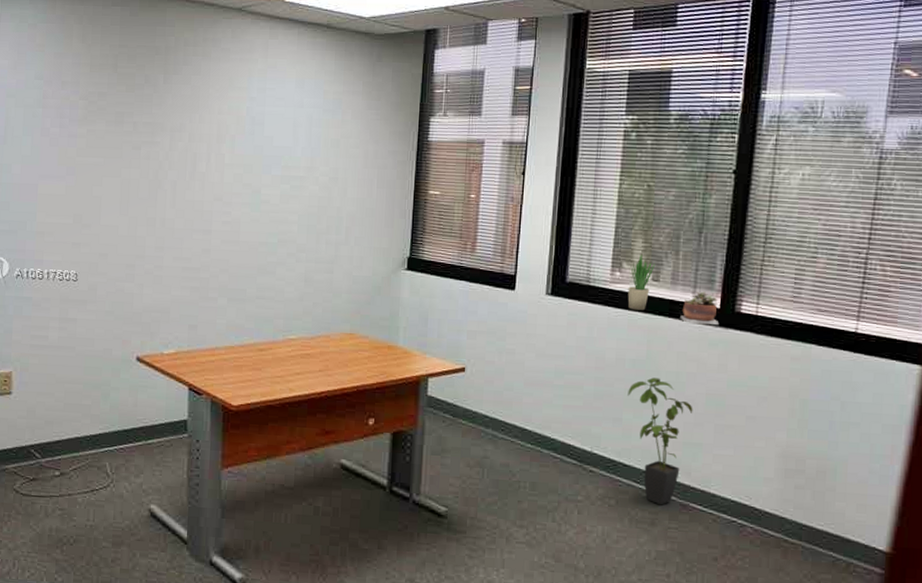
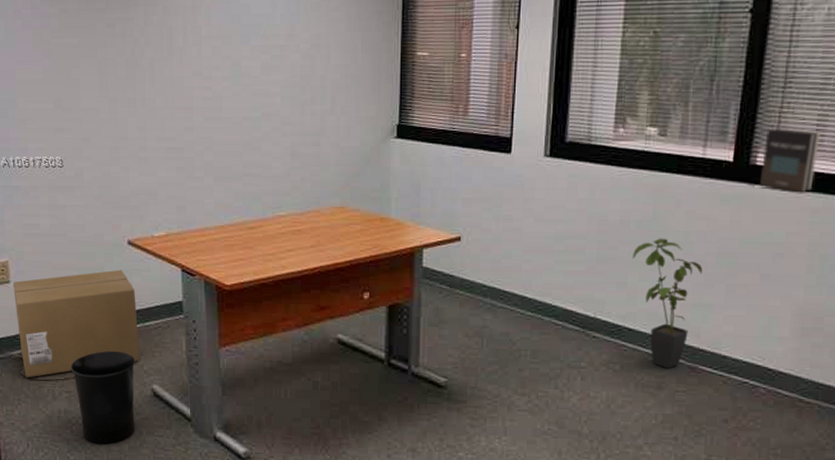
box: none [14,385,140,493] -> present [13,269,140,378]
waste bin: none [66,468,135,566] -> present [70,350,136,445]
potted plant: present [627,253,656,311] -> none [632,107,663,168]
succulent plant: present [680,291,720,326] -> none [689,144,732,180]
books: none [744,279,798,341] -> present [759,128,820,193]

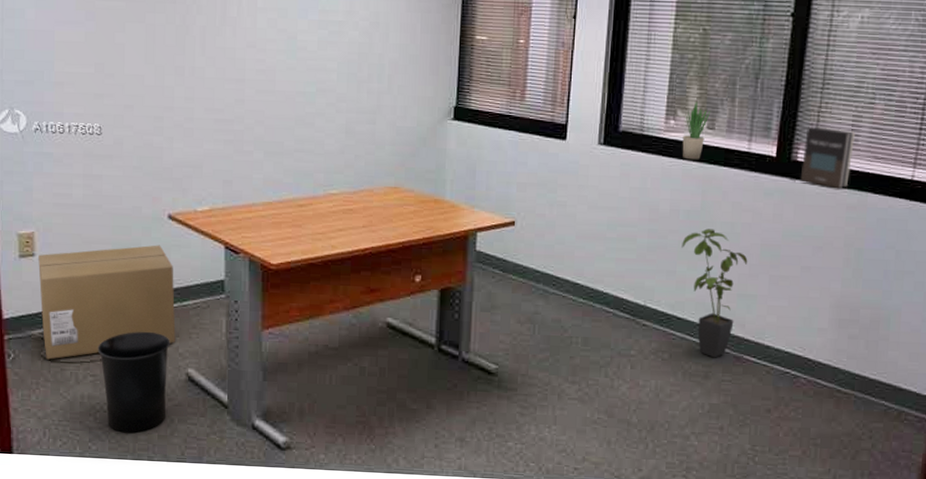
potted plant: none [632,107,663,168] -> present [682,100,711,160]

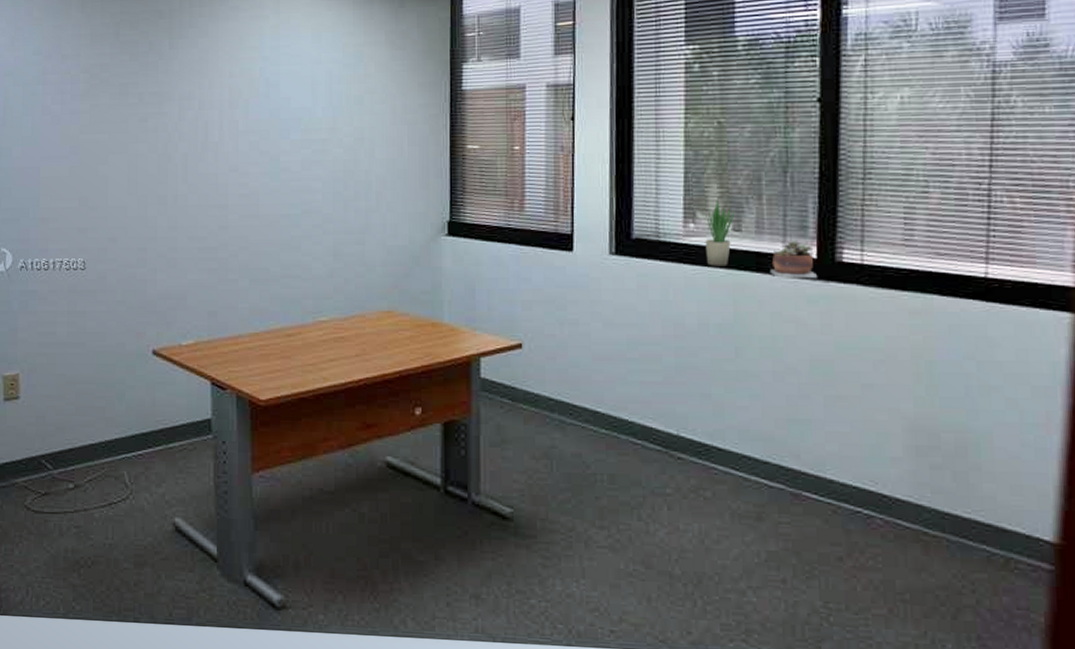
box: present [38,245,176,360] -> none [22,383,162,510]
waste bin: present [97,331,170,433] -> none [81,477,156,591]
house plant: present [682,228,748,358] -> none [715,344,796,496]
succulent plant: none [735,139,775,175] -> present [770,240,818,279]
books: present [800,126,855,189] -> none [848,221,910,292]

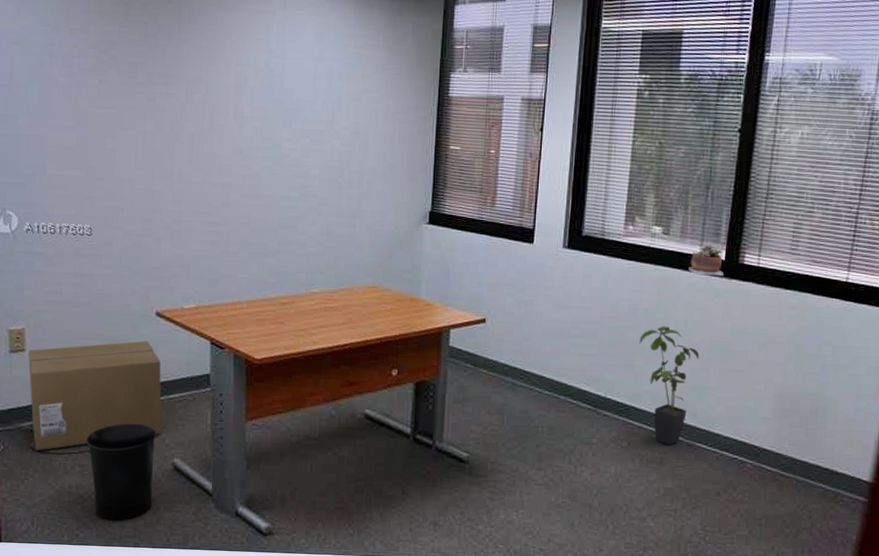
box: none [22,383,162,510] -> present [28,340,162,451]
waste bin: none [81,477,156,591] -> present [86,423,157,521]
potted plant: present [705,200,736,266] -> none [640,208,666,263]
house plant: none [715,344,796,496] -> present [639,326,700,446]

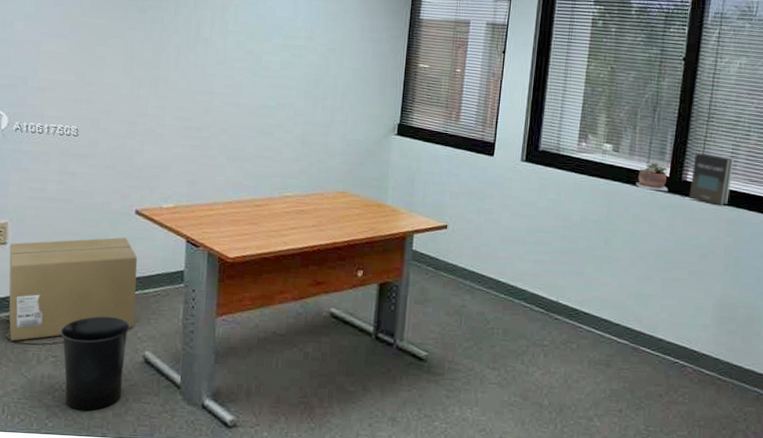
house plant: present [639,326,700,446] -> none [589,236,645,349]
books: none [746,232,796,290] -> present [689,152,734,206]

